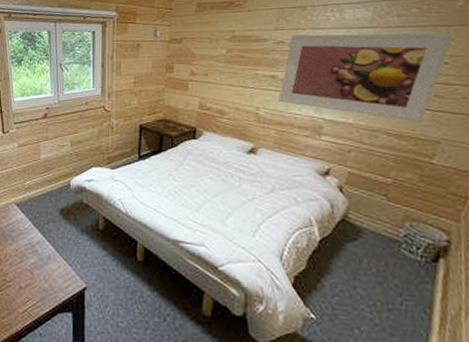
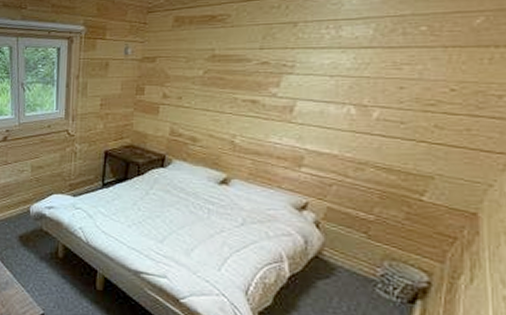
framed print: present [278,33,454,122] -> none [256,54,466,156]

